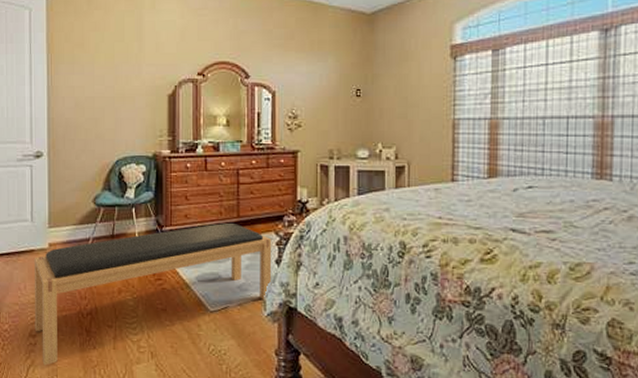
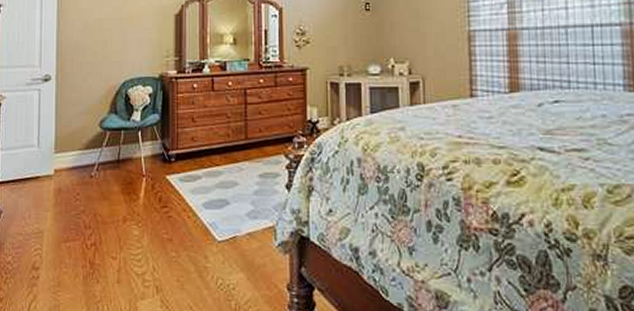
bench: present [34,222,272,366] -> none [37,145,282,301]

